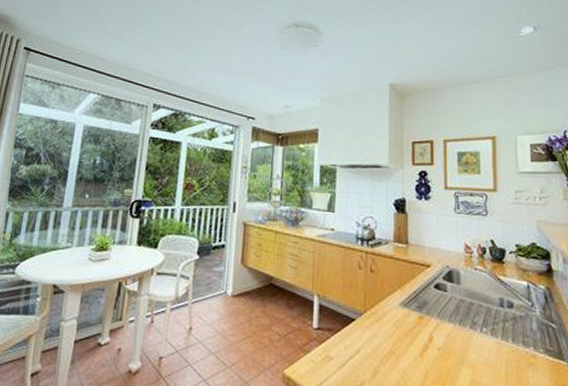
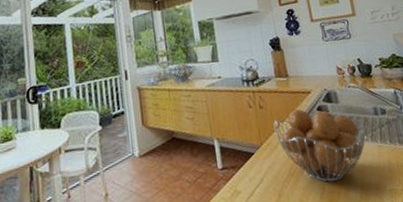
fruit basket: none [382,282,486,371] -> present [273,109,366,182]

